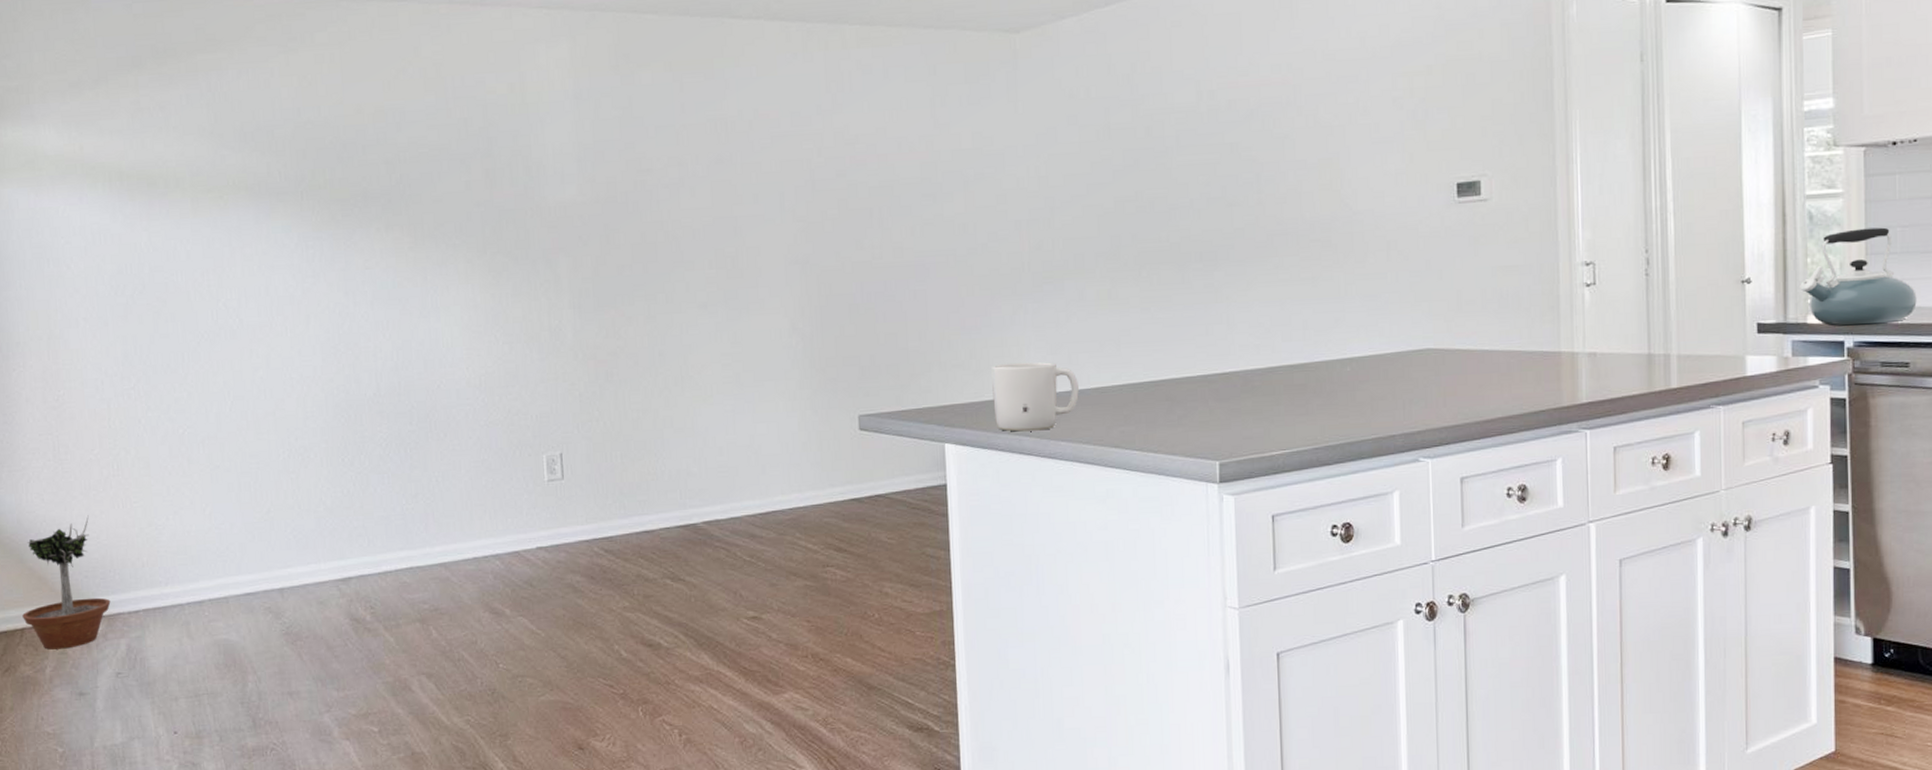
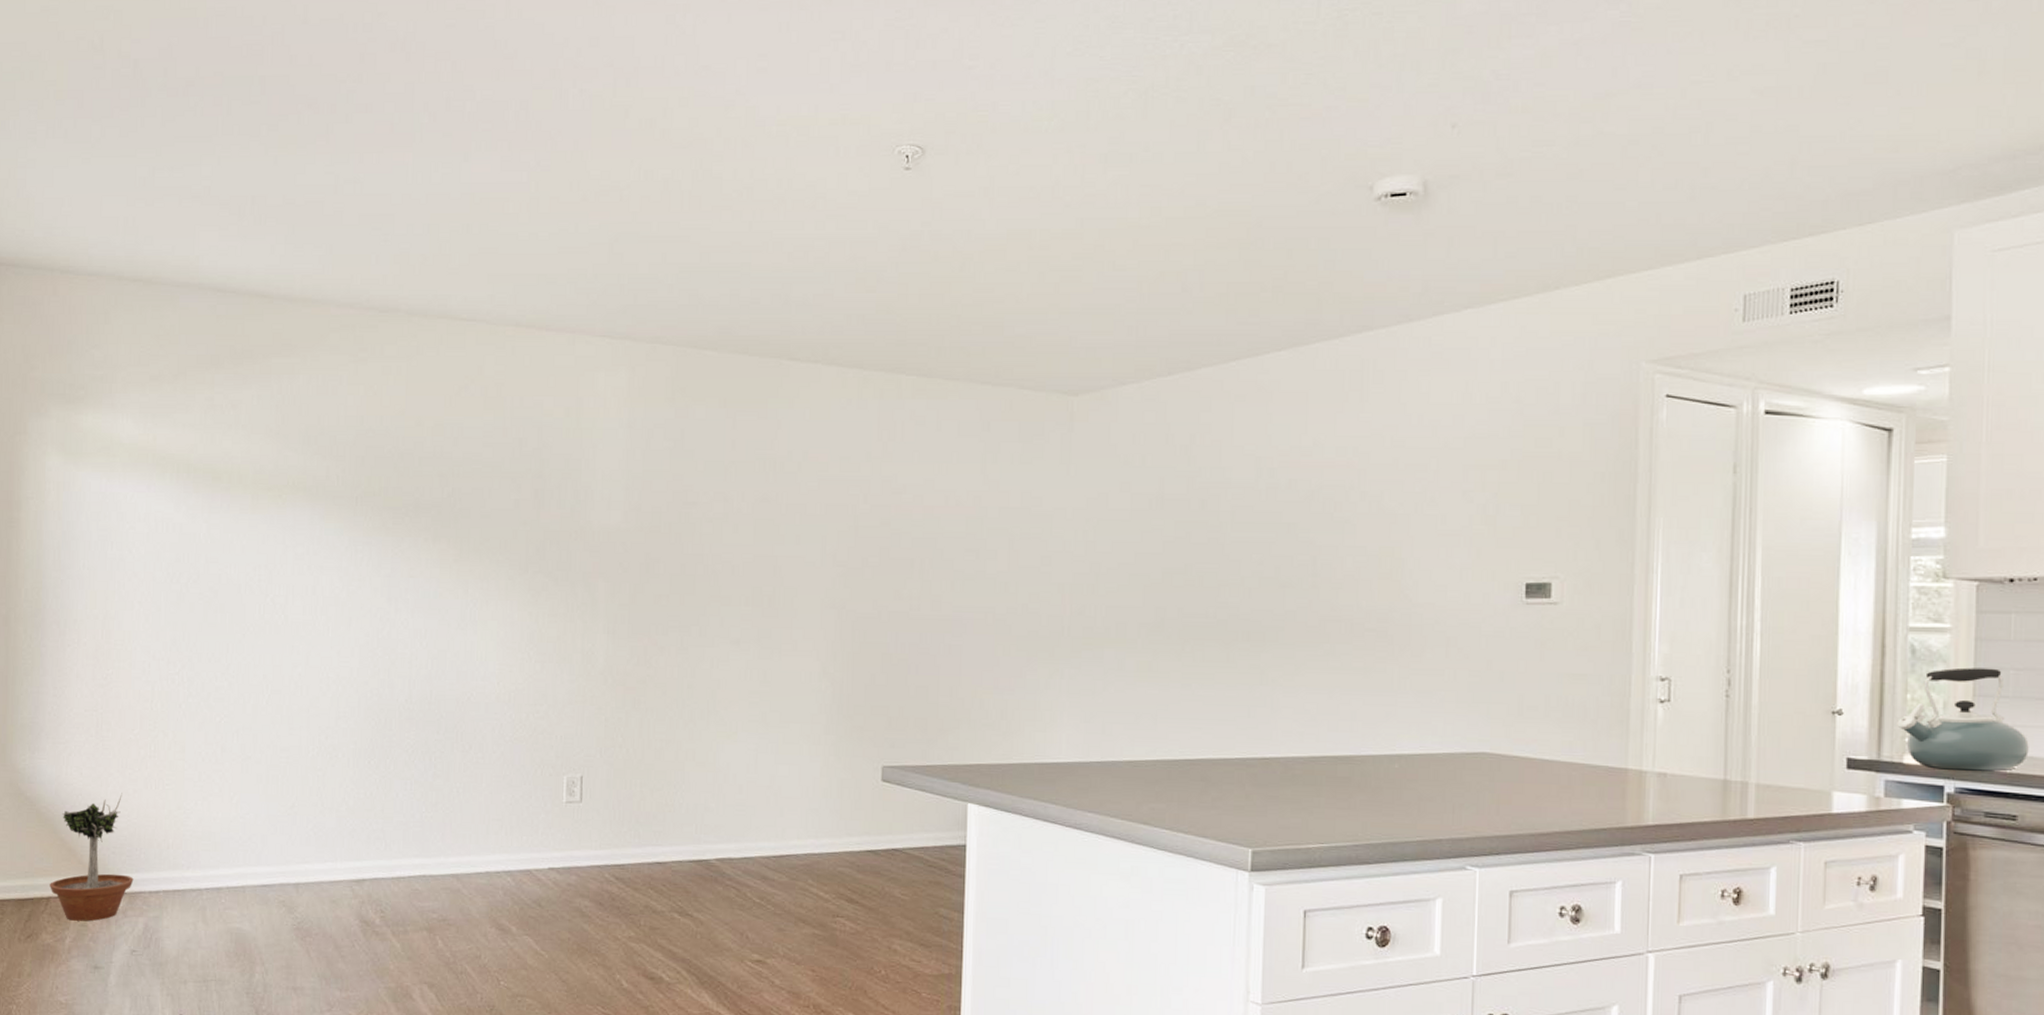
mug: present [991,361,1079,432] -> none [1020,727,1111,799]

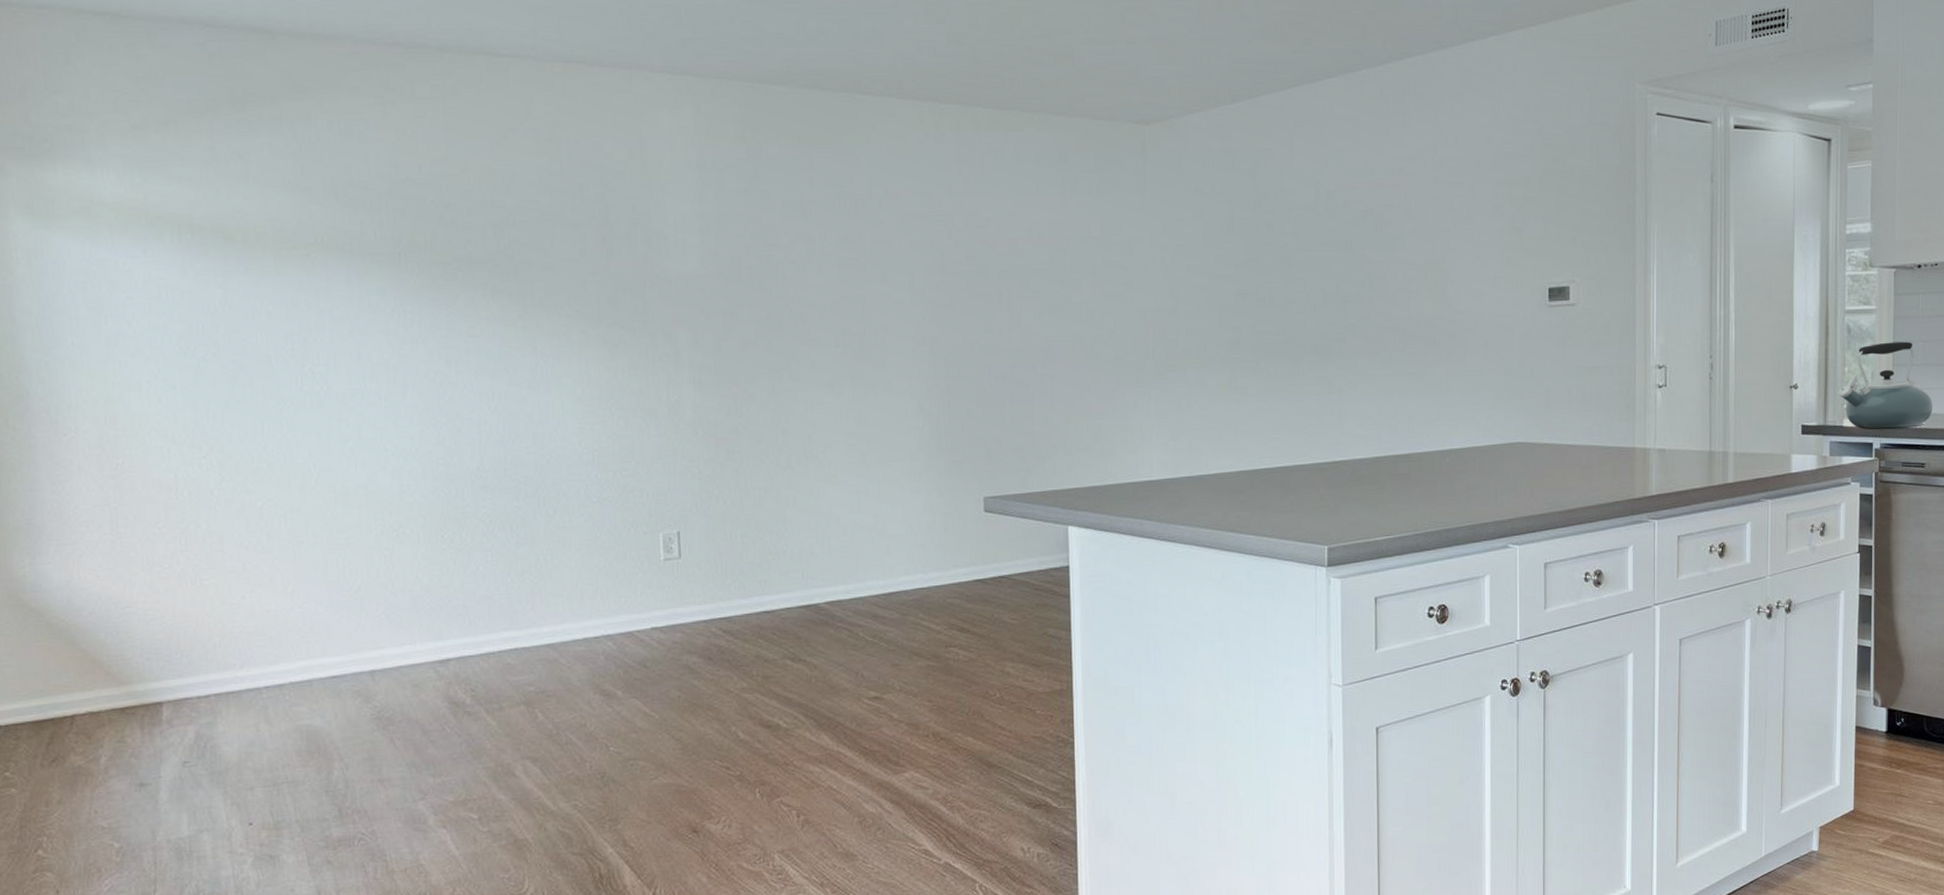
potted tree: present [50,793,134,921] -> none [73,593,177,738]

